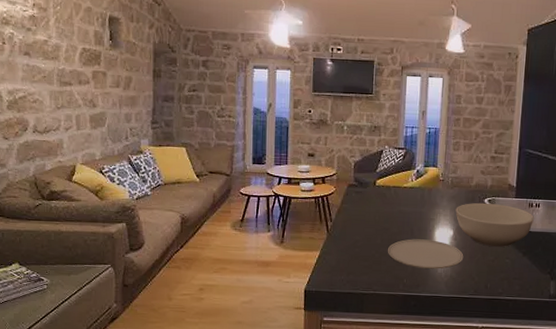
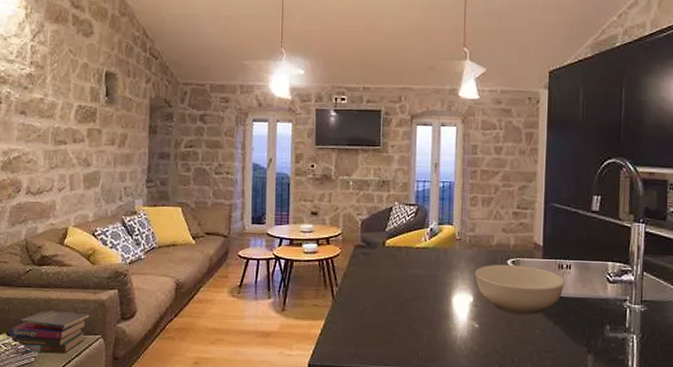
books: none [23,241,99,282] -> present [11,309,90,354]
plate: present [387,239,464,269] -> none [399,306,486,341]

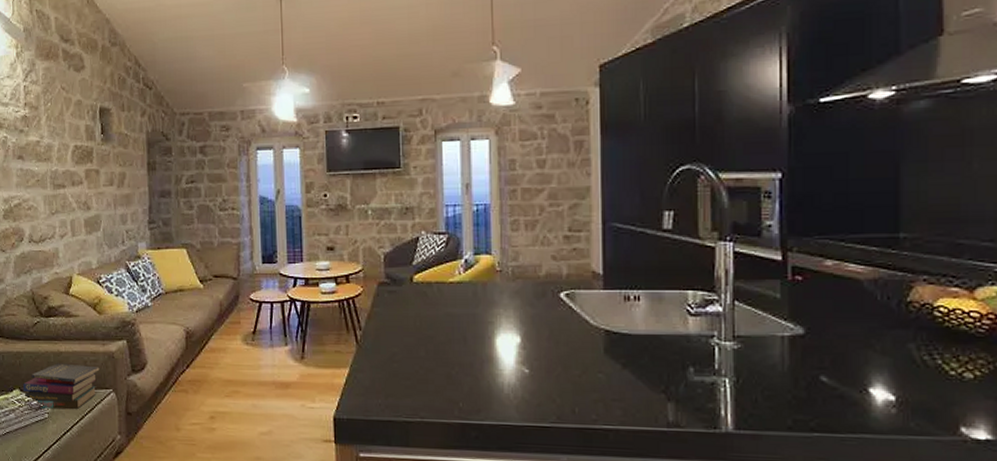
bowl: present [475,264,566,316] -> none [521,298,635,358]

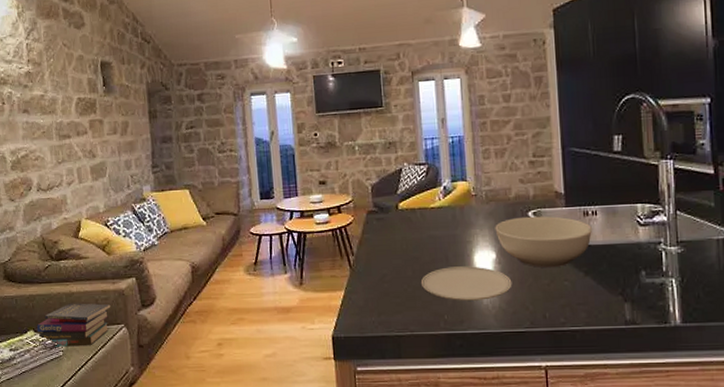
plate: none [434,349,538,389] -> present [420,266,512,301]
bowl: none [521,298,635,358] -> present [495,216,593,269]

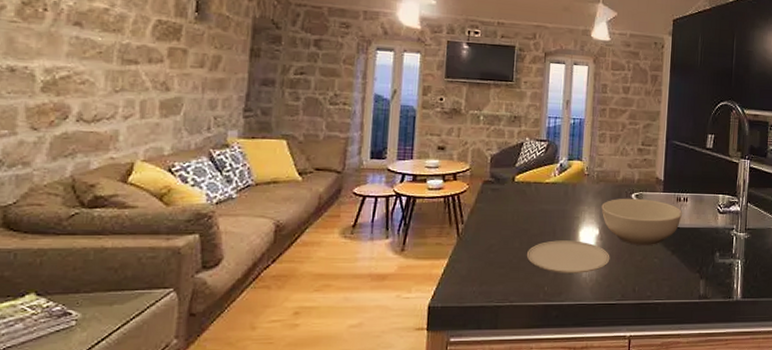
books: present [37,303,111,347] -> none [42,261,159,315]

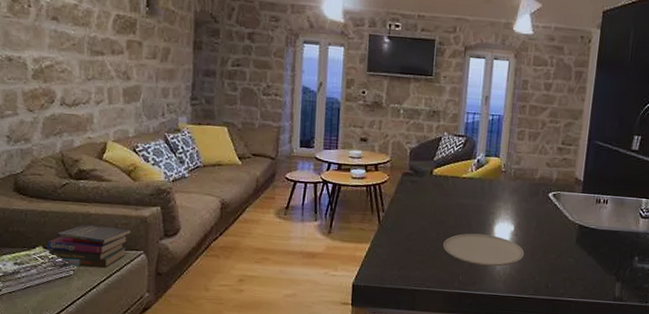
books: none [42,261,159,315] -> present [48,224,131,268]
bowl: present [601,198,683,246] -> none [517,196,602,246]

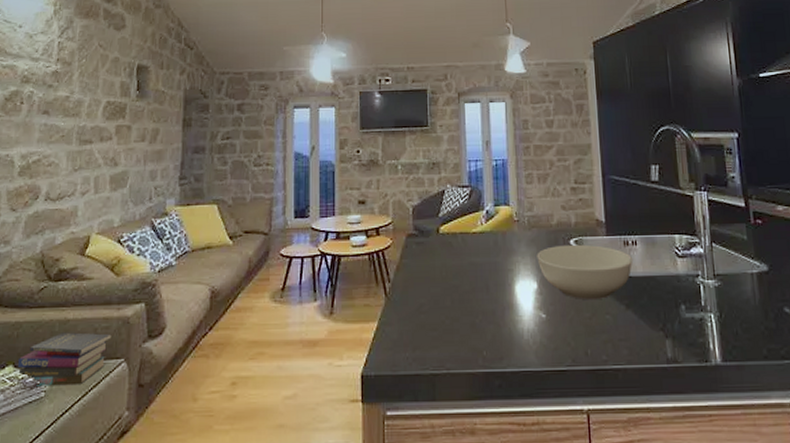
plate: present [442,233,525,267] -> none [459,296,554,335]
bowl: none [517,196,602,246] -> present [537,244,633,301]

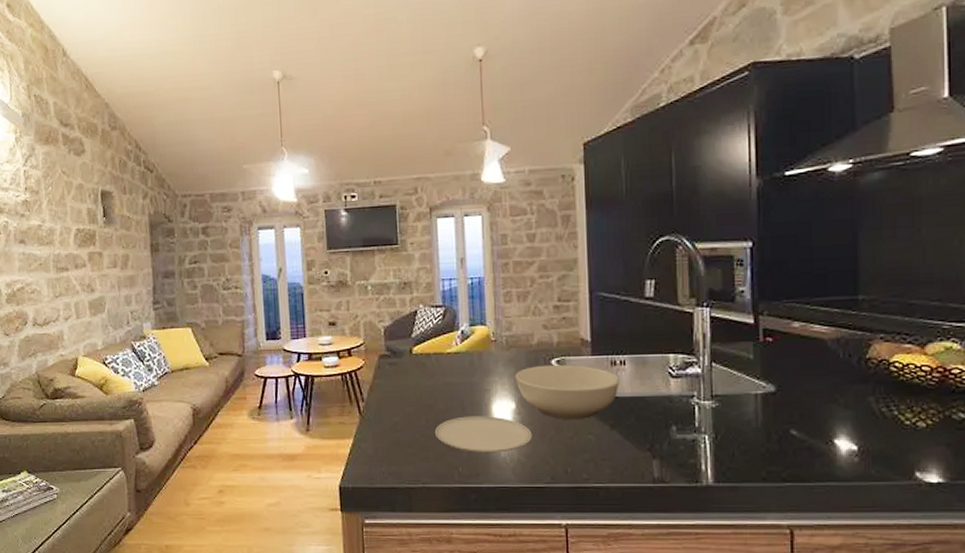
books: present [18,332,112,386] -> none [31,444,108,490]
plate: none [459,296,554,335] -> present [434,416,532,453]

